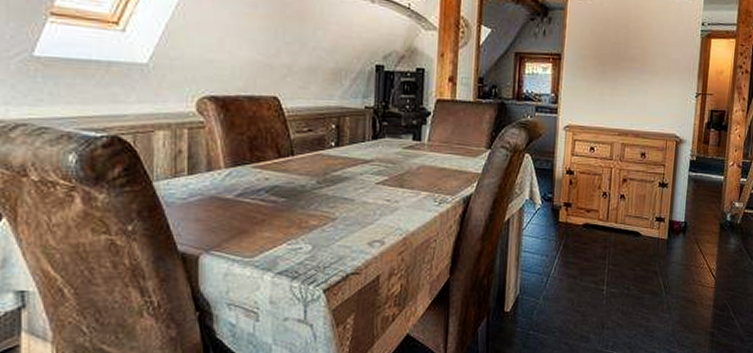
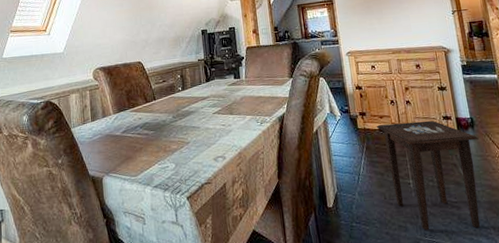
side table: none [580,220,688,342] -> present [376,120,481,231]

